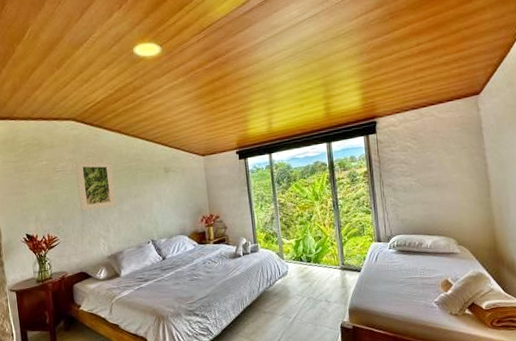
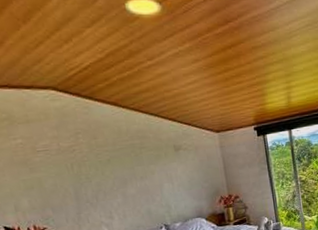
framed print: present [75,160,116,211] -> none [61,138,119,197]

